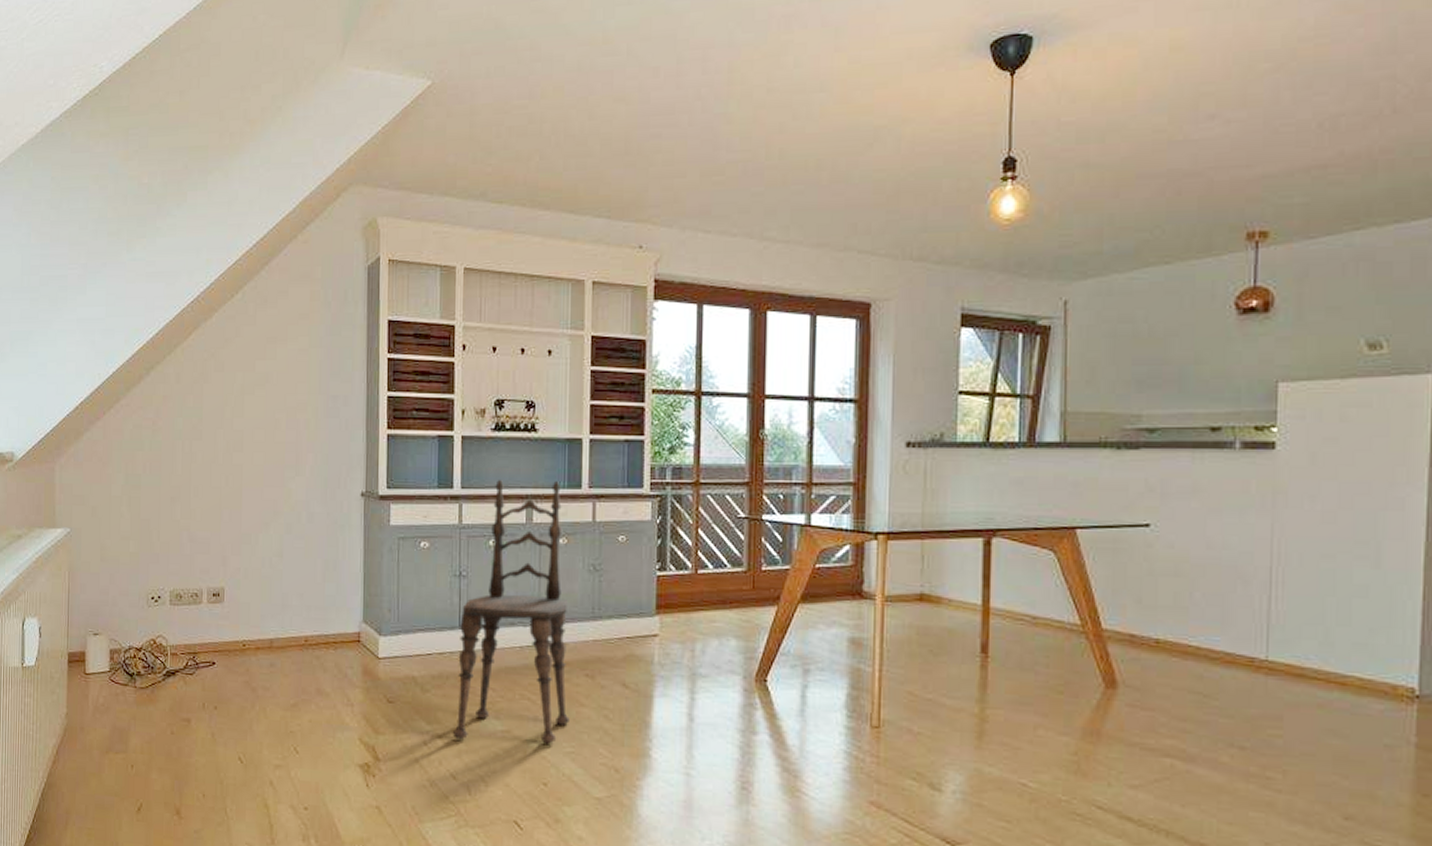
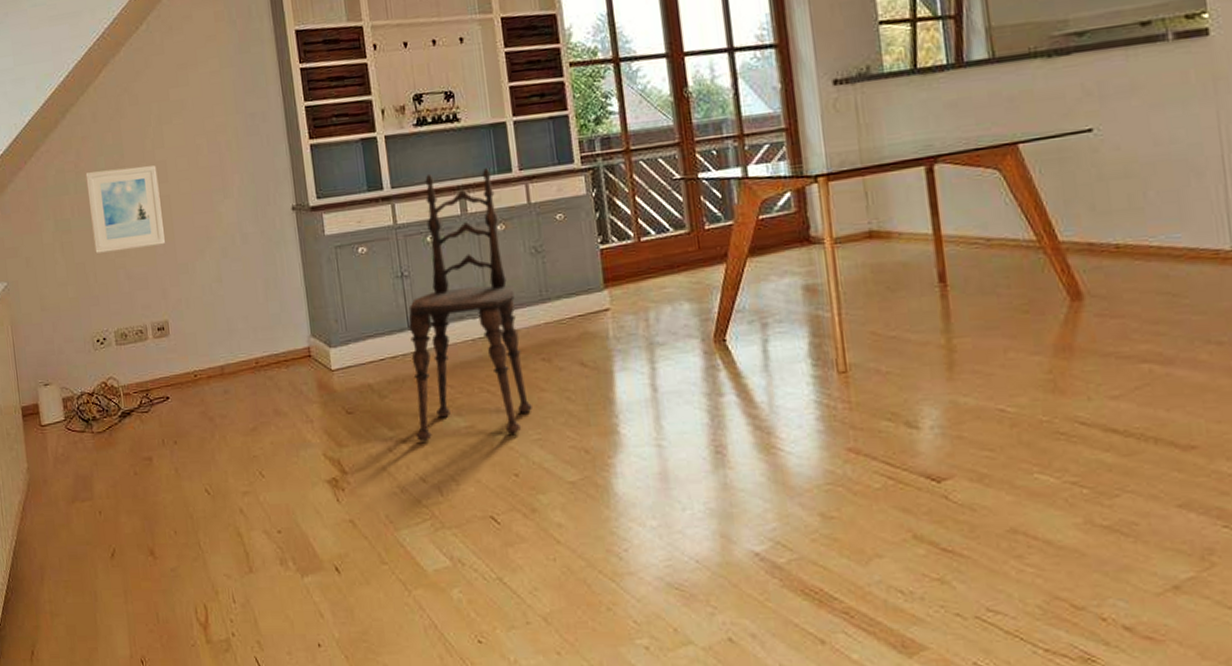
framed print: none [161,432,233,513] -> present [85,165,165,253]

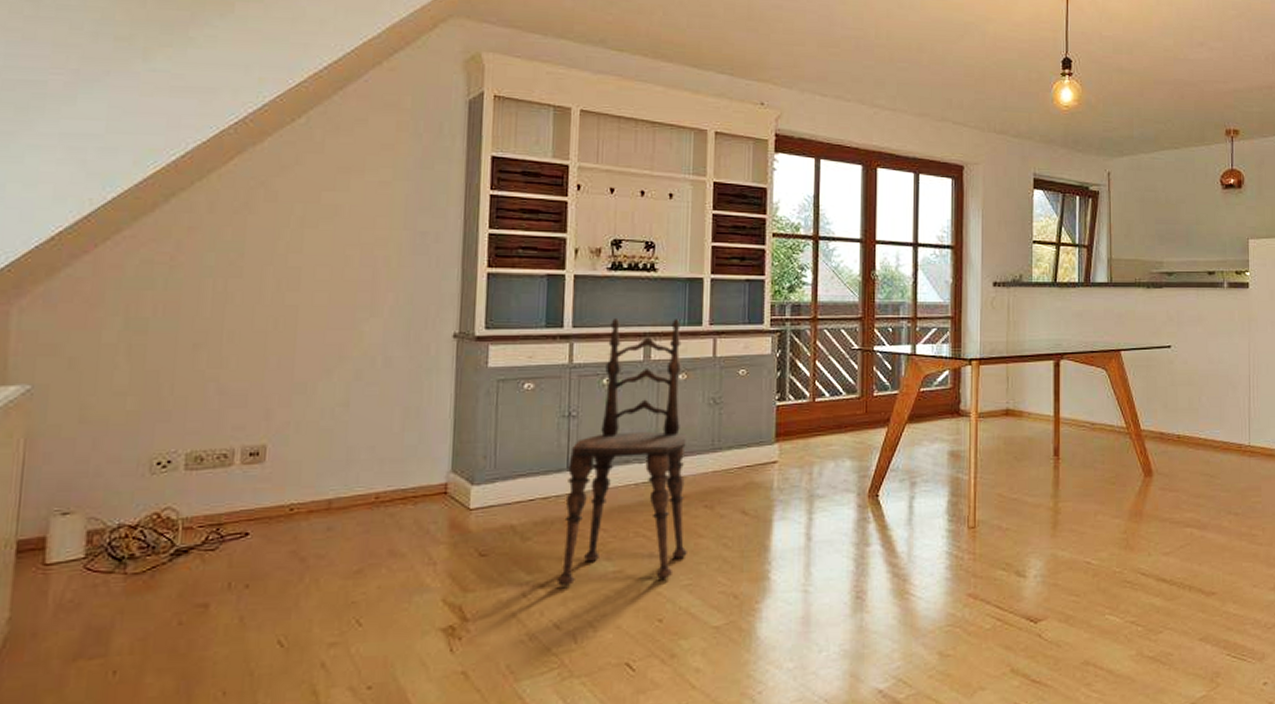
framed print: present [85,165,165,253] -> none [178,268,287,361]

